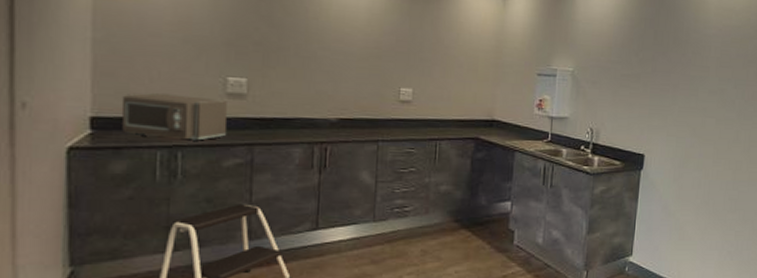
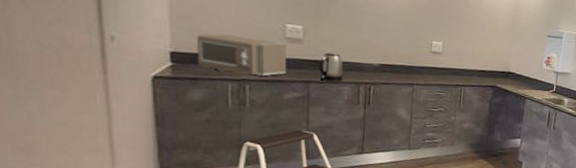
kettle: none [264,108,295,143] -> present [318,53,344,82]

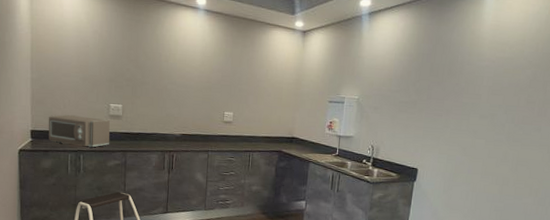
kettle: present [318,53,344,82] -> none [133,126,153,151]

